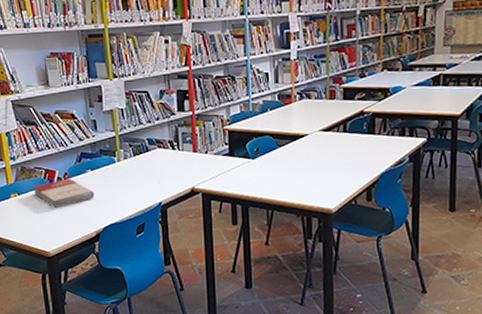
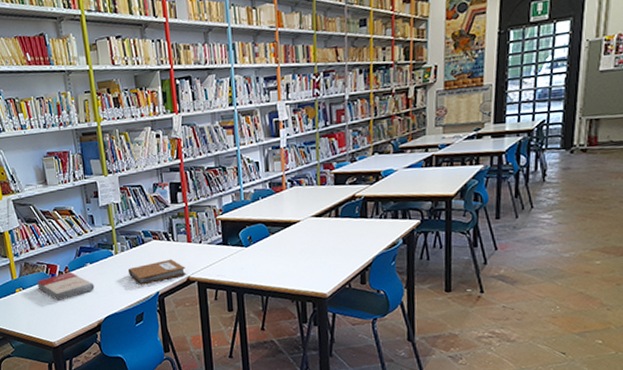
notebook: none [130,168,191,194] -> present [127,259,186,285]

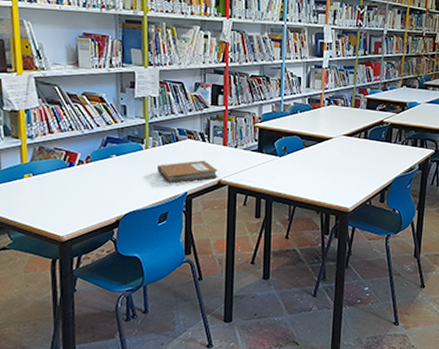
book: present [36,272,95,301] -> none [50,162,118,191]

